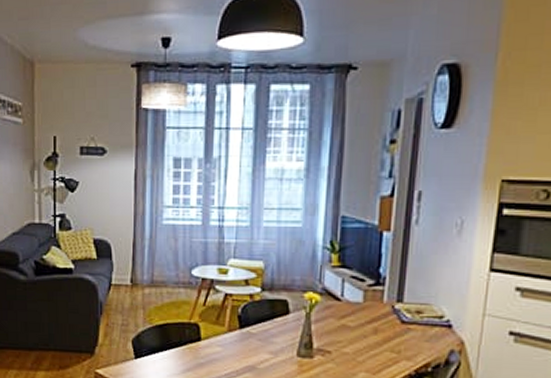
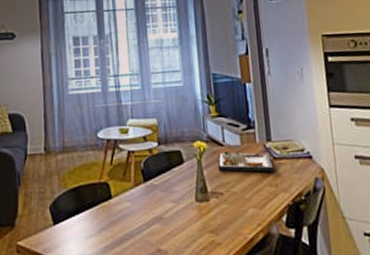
dinner plate: none [329,306,400,336] -> present [217,151,274,172]

